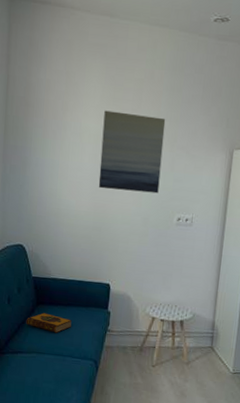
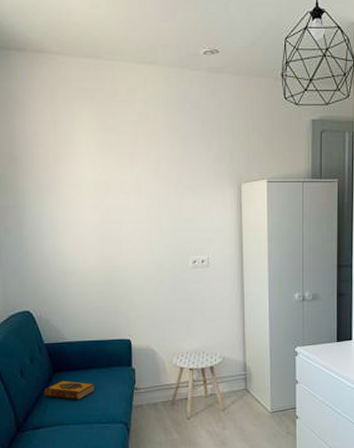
wall art: present [98,110,166,194] -> none [100,157,169,240]

